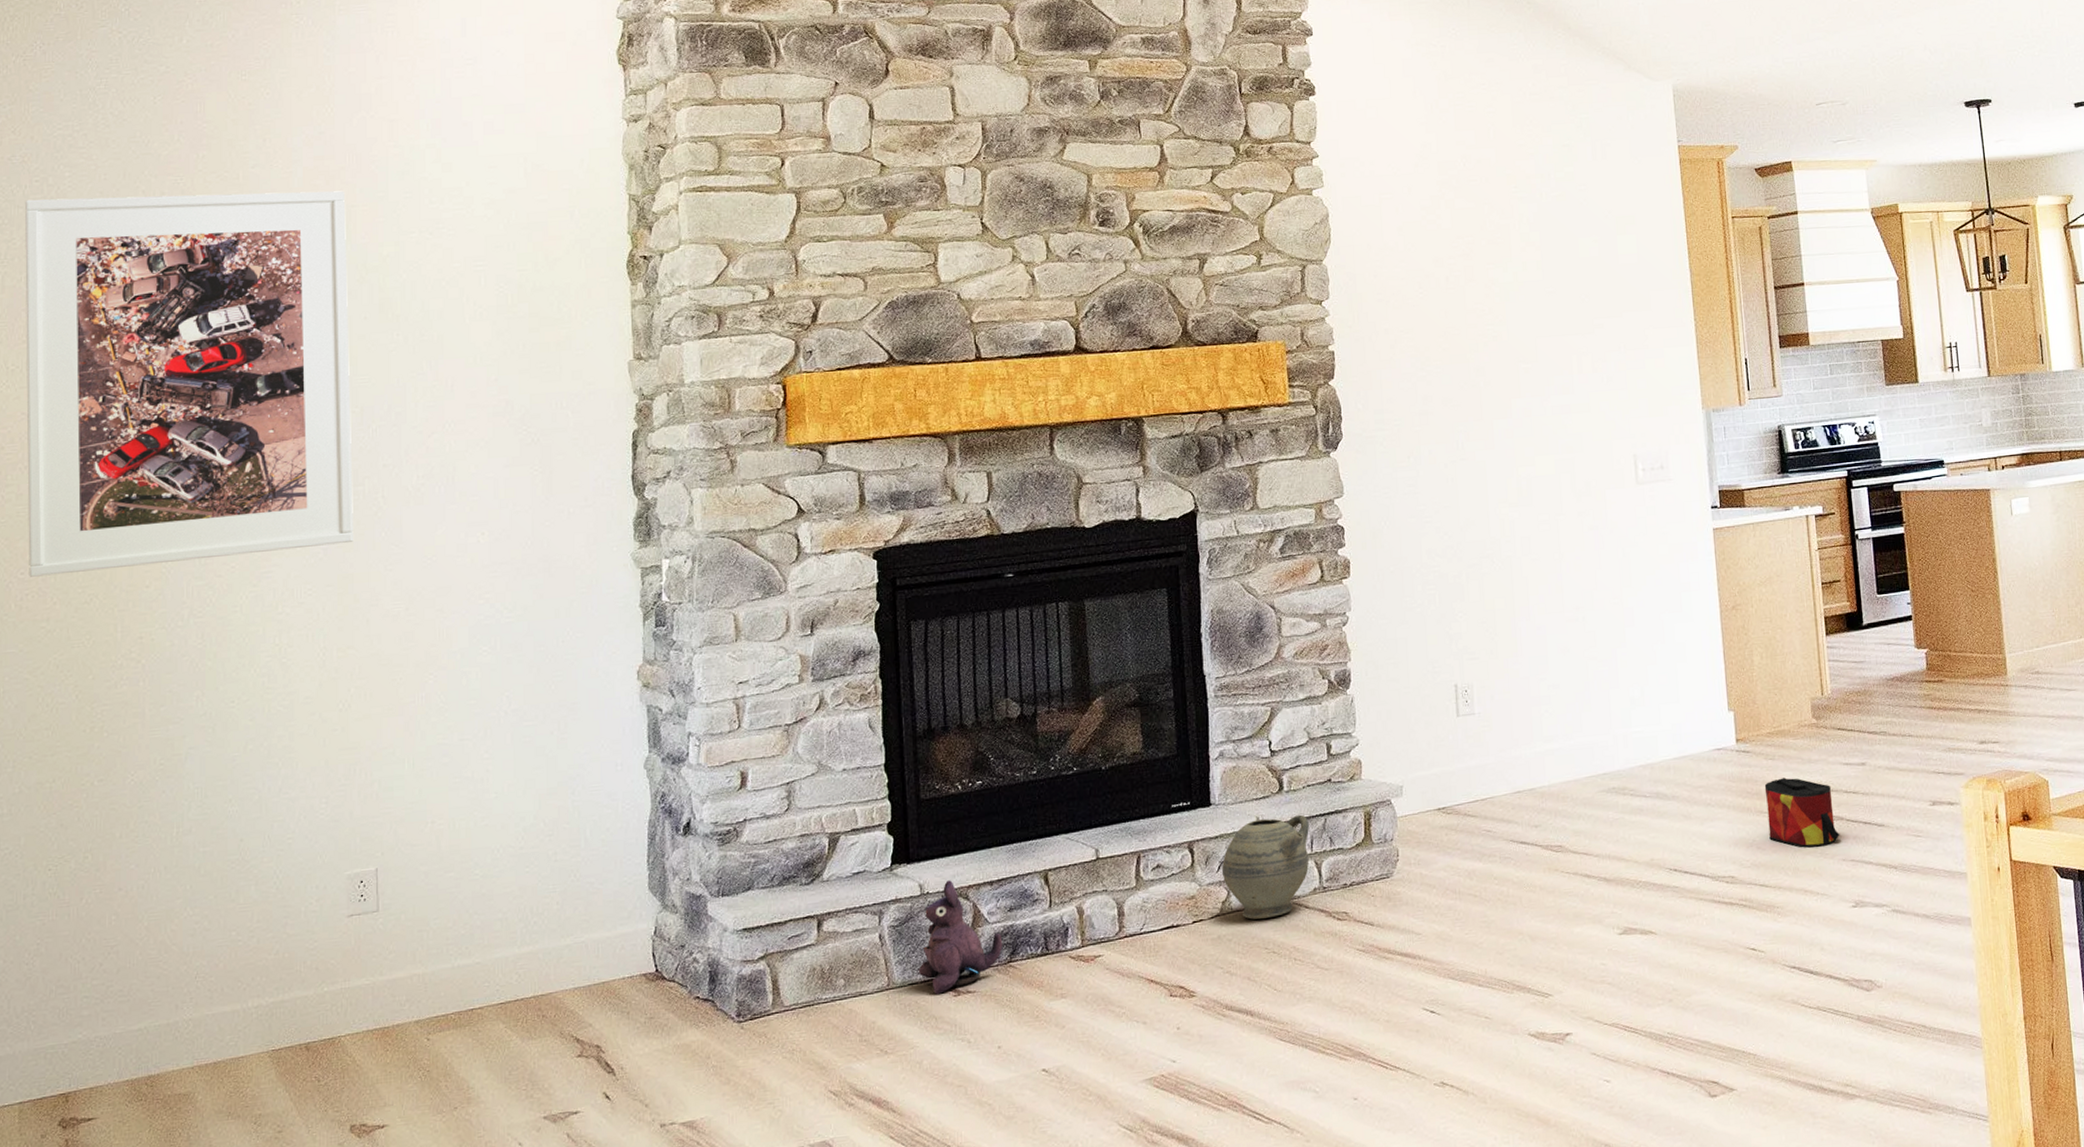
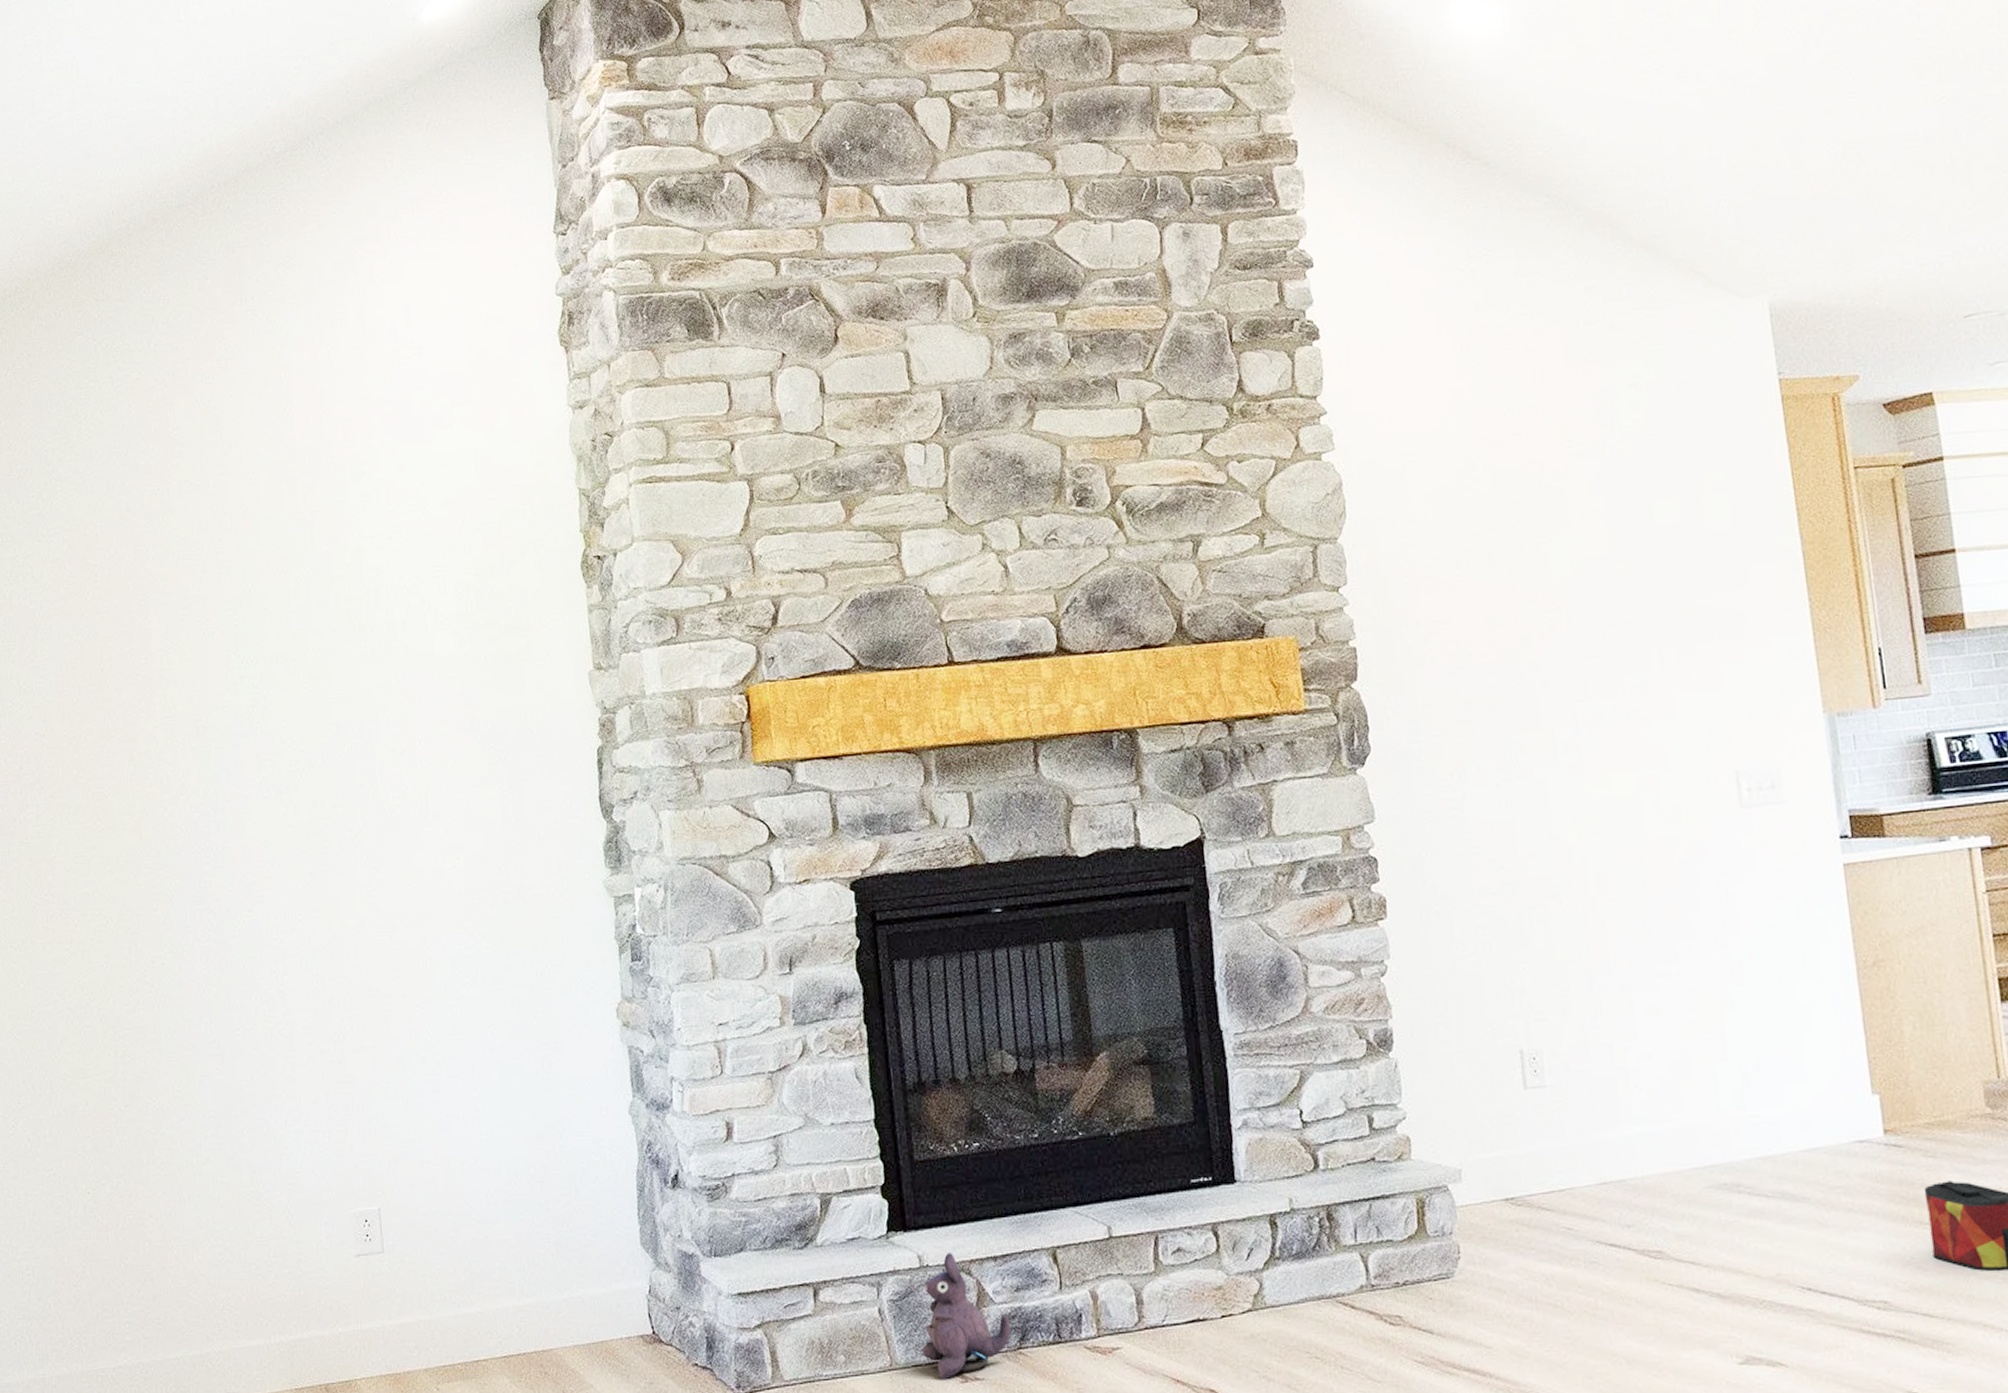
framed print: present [24,191,353,577] -> none [23,495,337,898]
ceramic jug: present [1221,814,1309,920] -> none [1251,1198,1353,1318]

